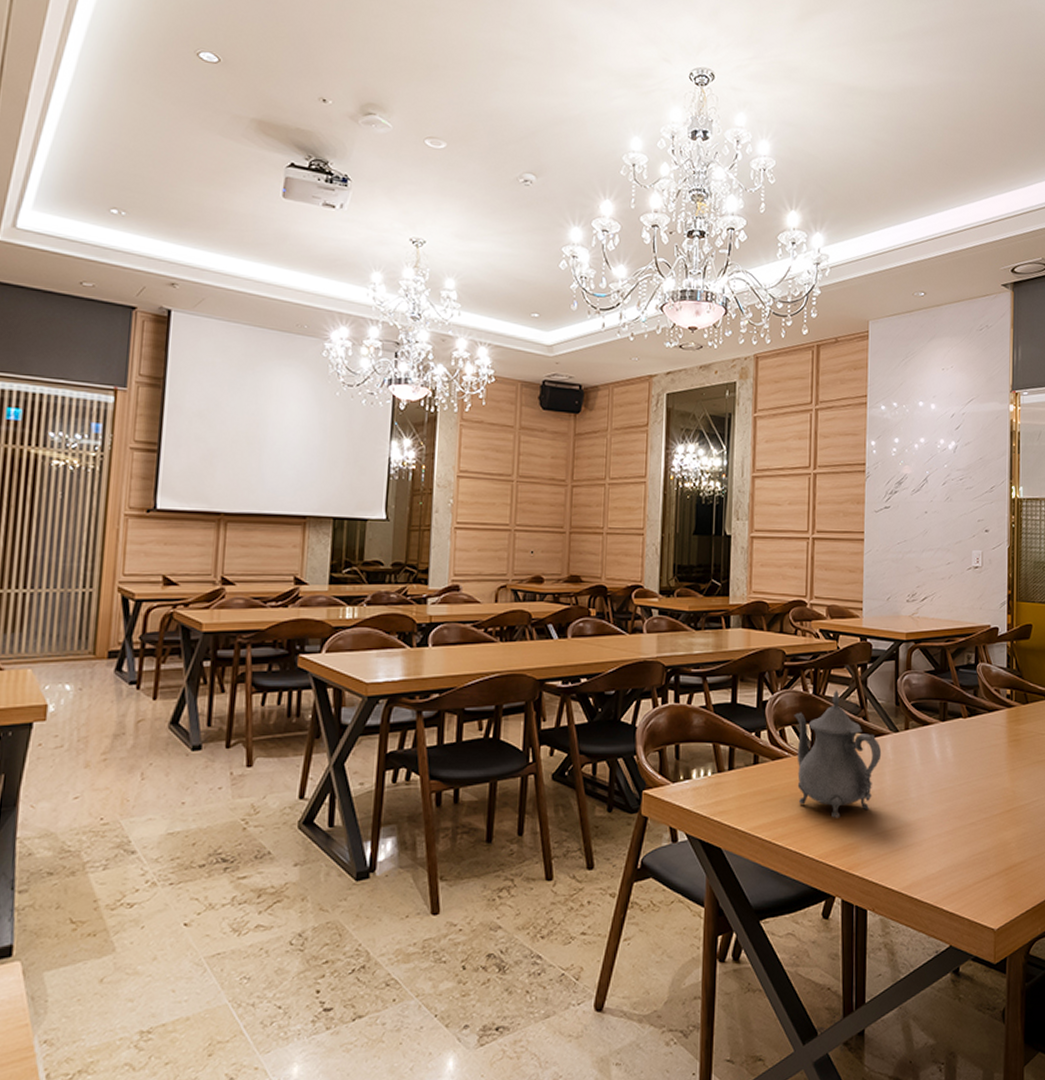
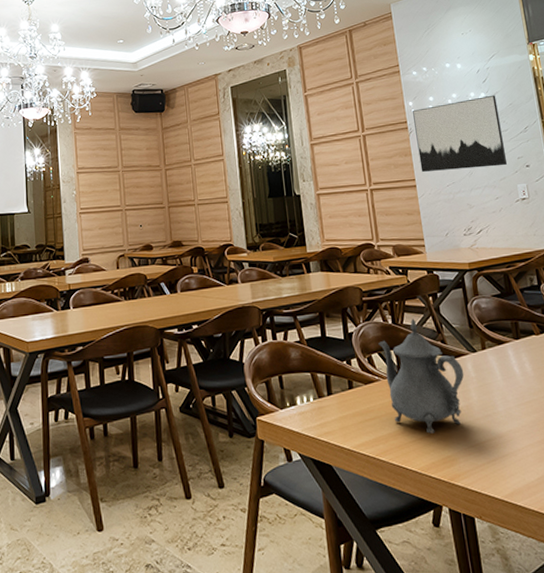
wall art: none [872,445,967,528] -> present [413,95,507,172]

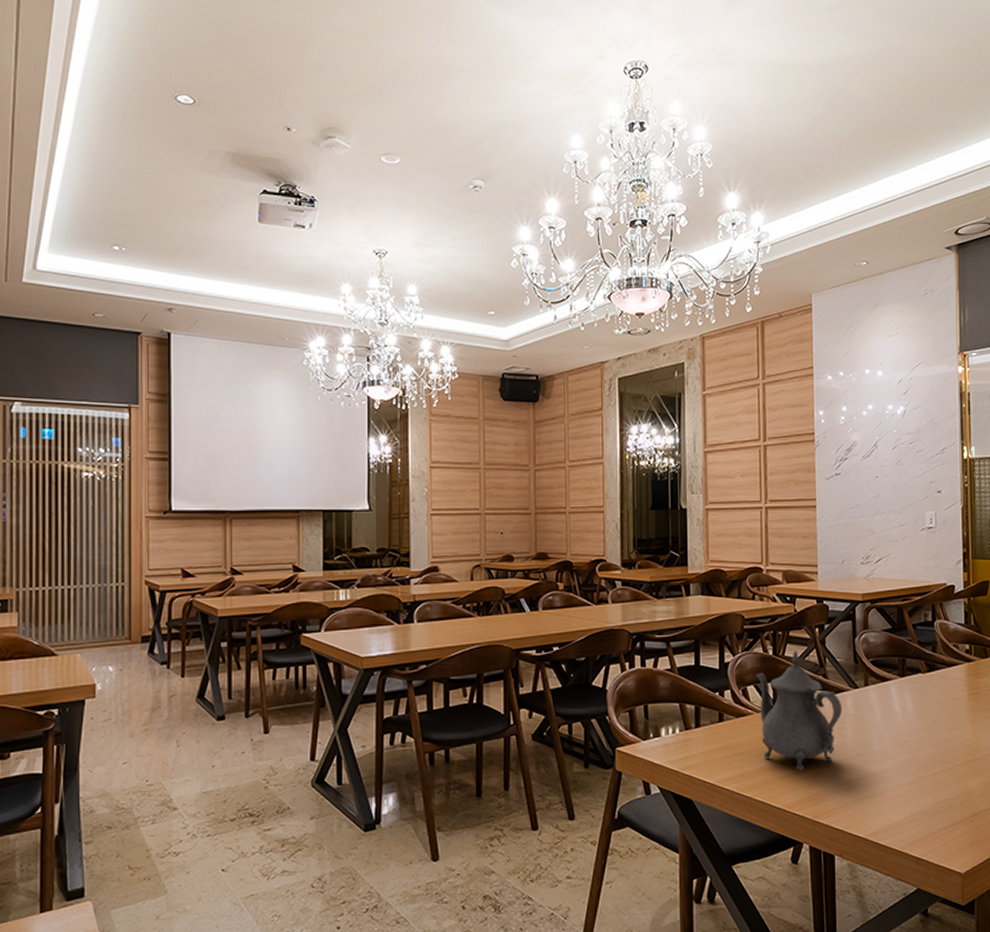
wall art: present [413,95,507,172] -> none [822,409,917,491]

